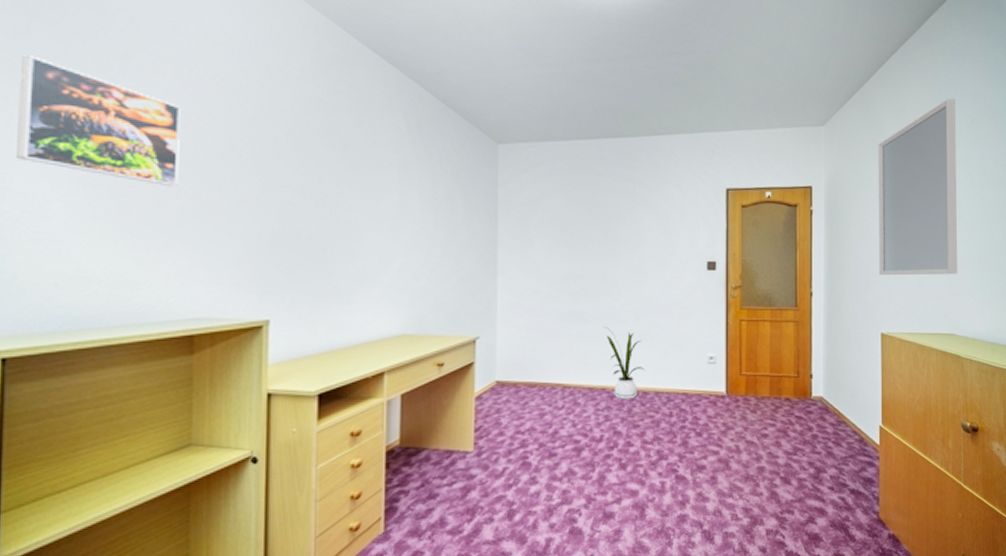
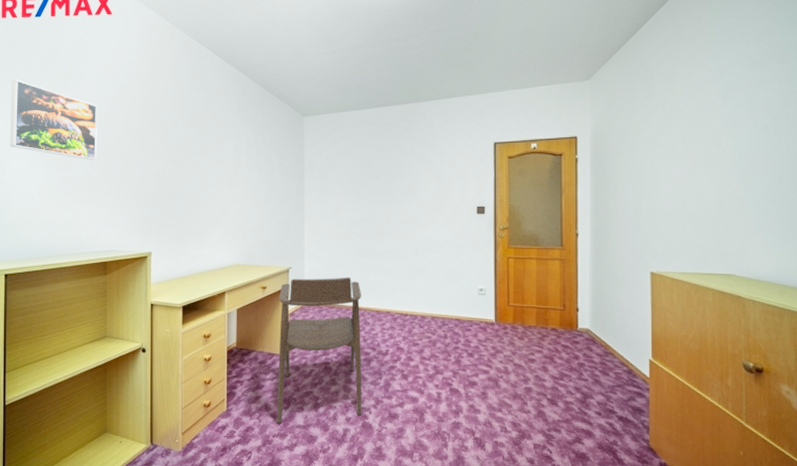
chair: none [456,347,572,542] -> present [277,277,362,424]
house plant: present [604,327,645,399] -> none [388,261,423,321]
home mirror: present [878,98,958,276] -> none [646,42,738,218]

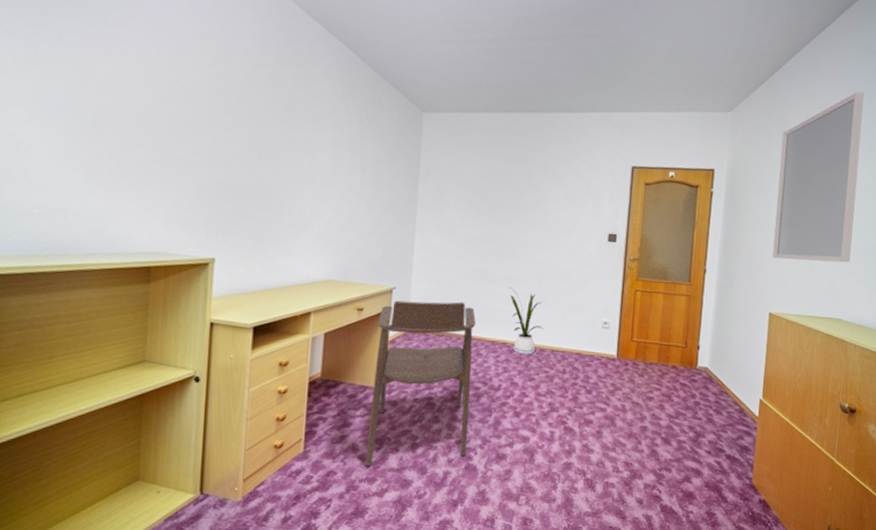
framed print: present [10,79,97,160] -> none [10,11,147,134]
house plant: none [388,261,423,321] -> present [509,287,544,354]
home mirror: none [646,42,738,218] -> present [772,91,864,263]

